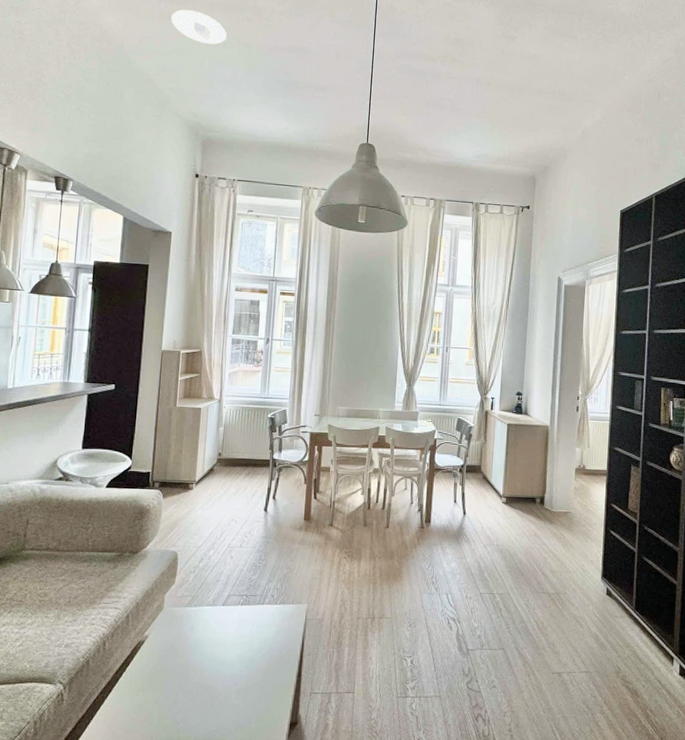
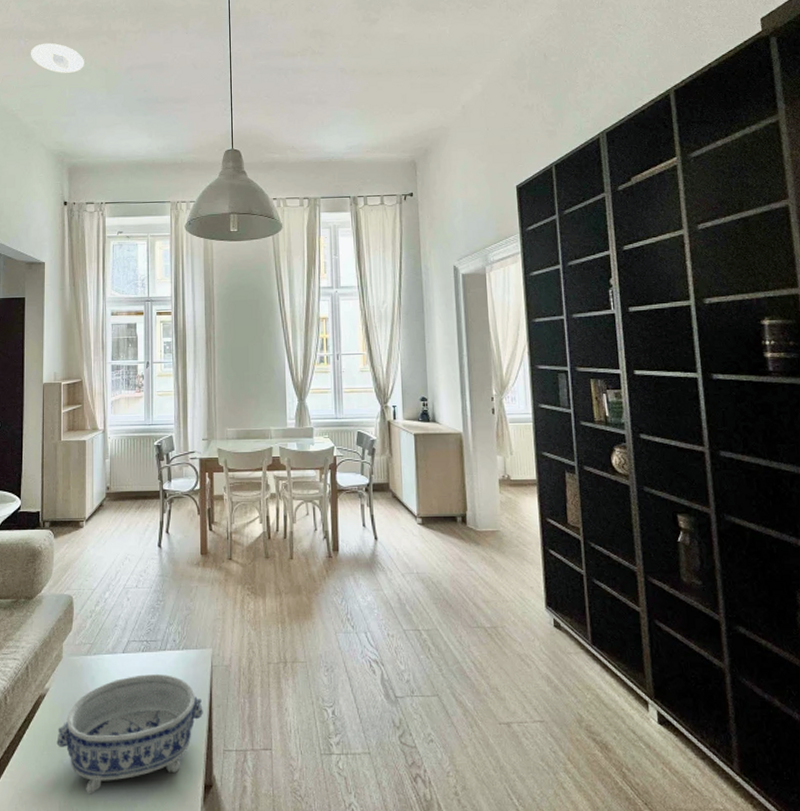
decorative bowl: none [152,624,295,731] -> present [56,673,203,795]

